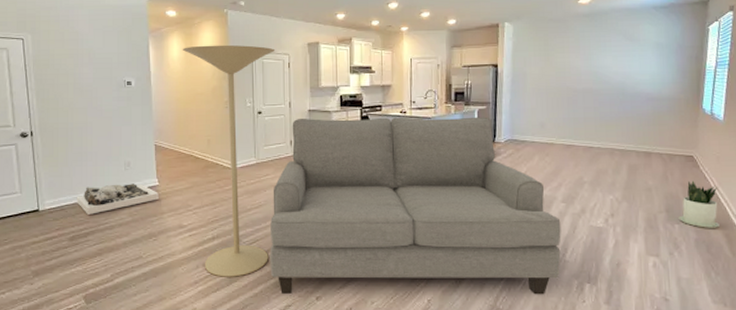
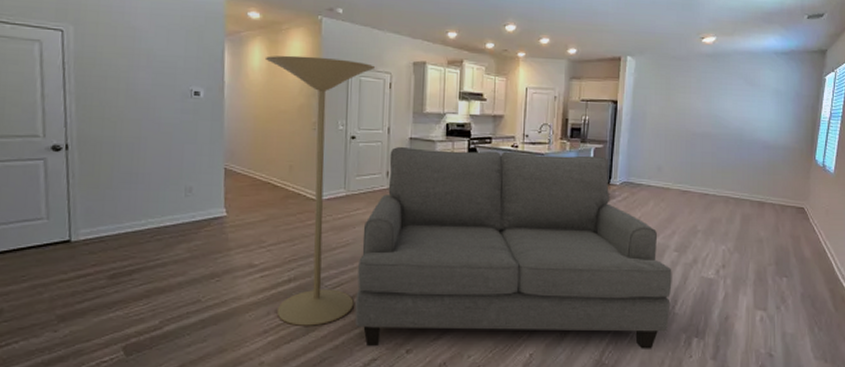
dog bed: present [76,184,159,215] -> none [120,212,226,248]
planter: present [678,180,719,228] -> none [787,233,826,282]

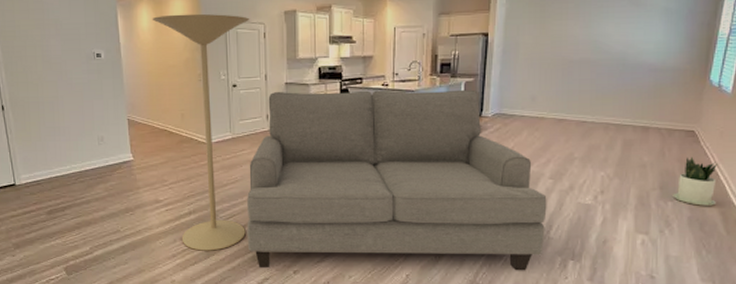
planter: none [787,233,826,282] -> present [672,157,719,206]

